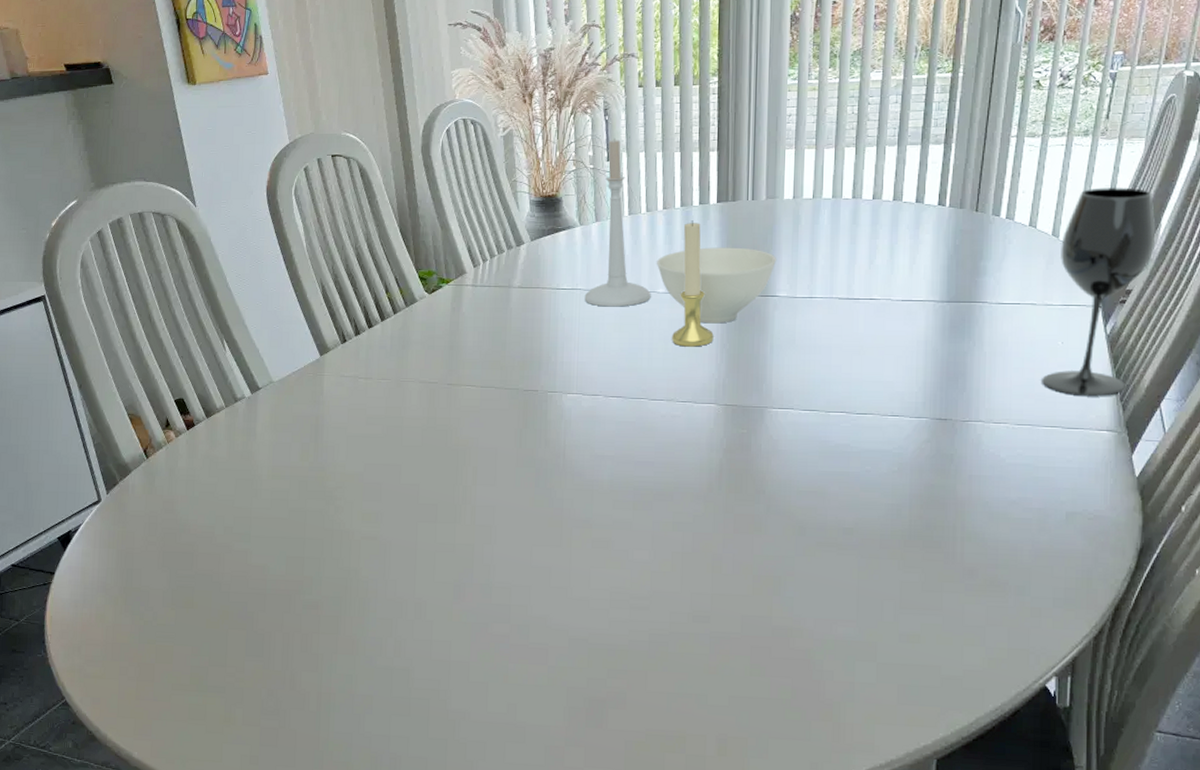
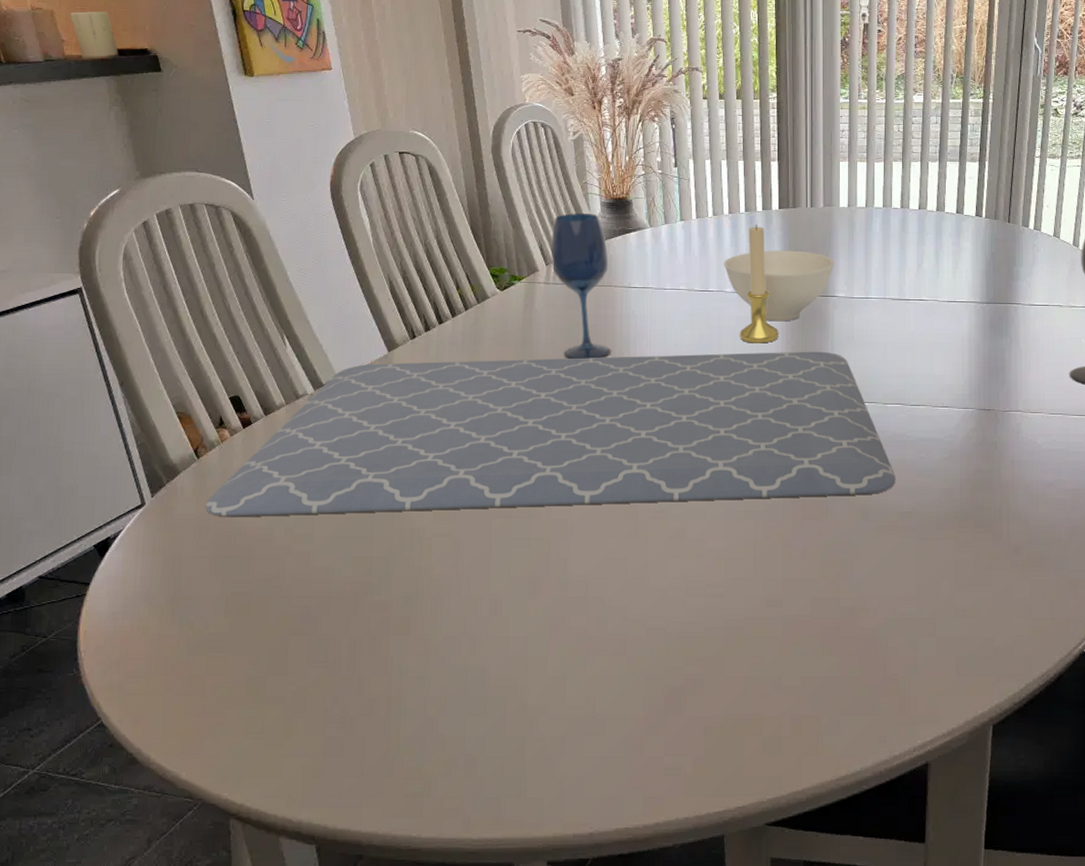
candle: none [33,26,76,75] -> present [70,9,119,59]
placemat: none [154,355,837,516] -> present [205,351,896,518]
wineglass: none [479,213,538,364] -> present [551,213,611,360]
candlestick: present [584,139,651,307] -> none [655,146,719,305]

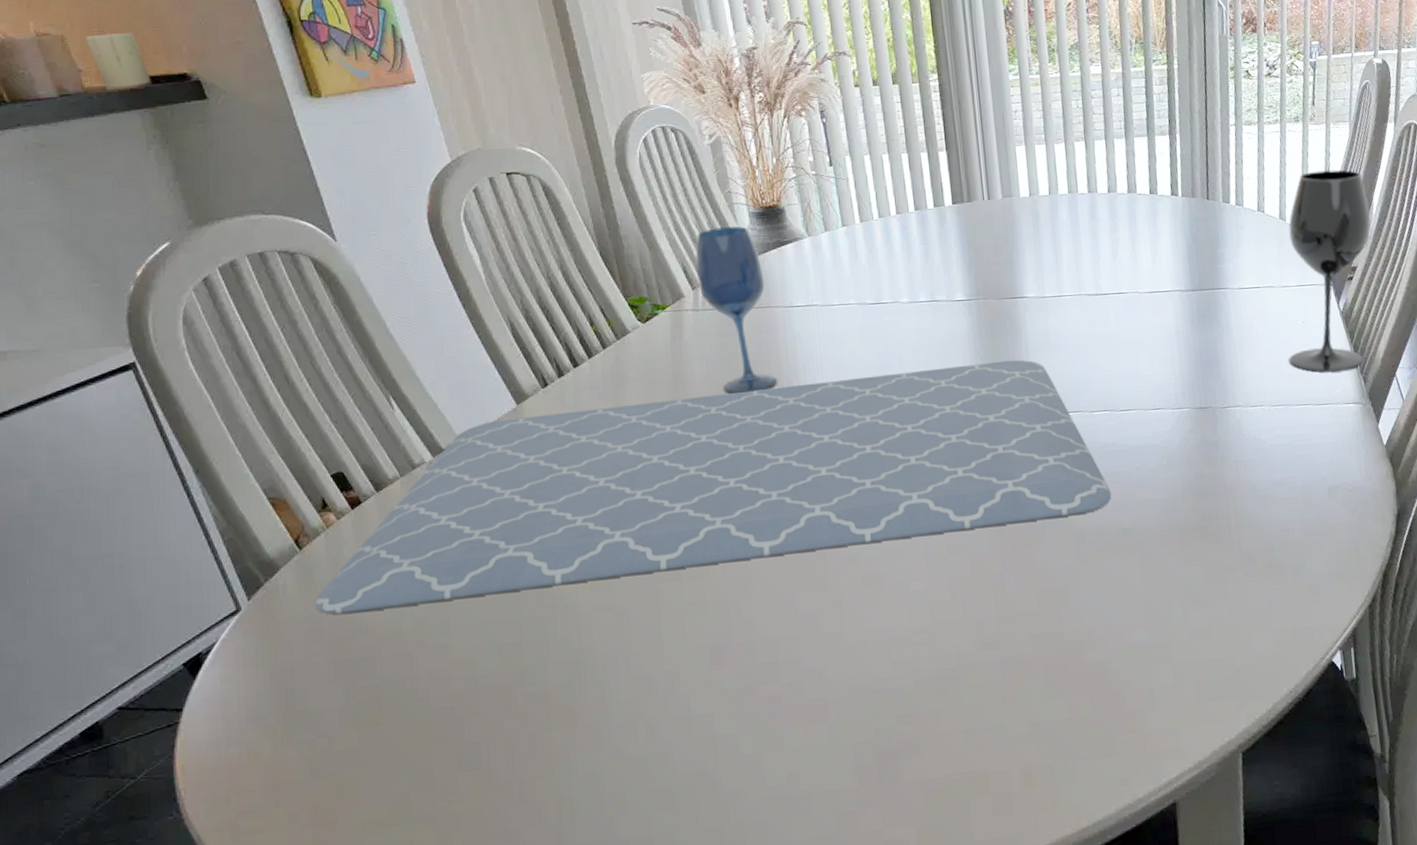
bowl: present [723,250,835,322] -> none [895,249,1022,332]
candle holder: present [739,225,779,343] -> none [921,224,966,358]

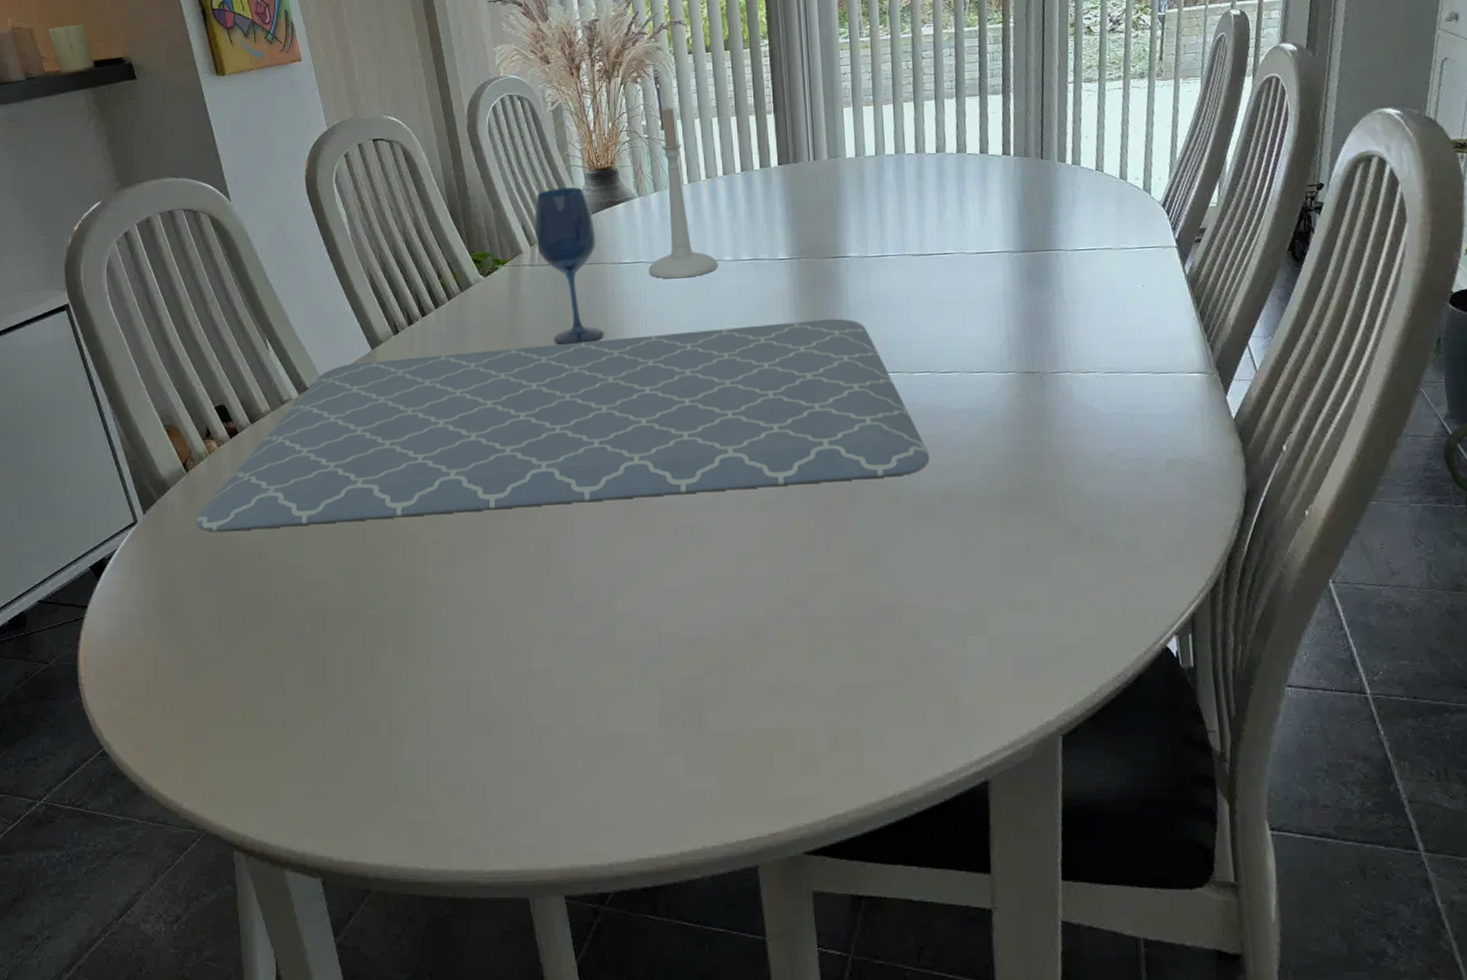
candlestick: none [822,142,895,322] -> present [648,107,718,279]
wineglass: present [1288,169,1371,372] -> none [1126,126,1223,339]

